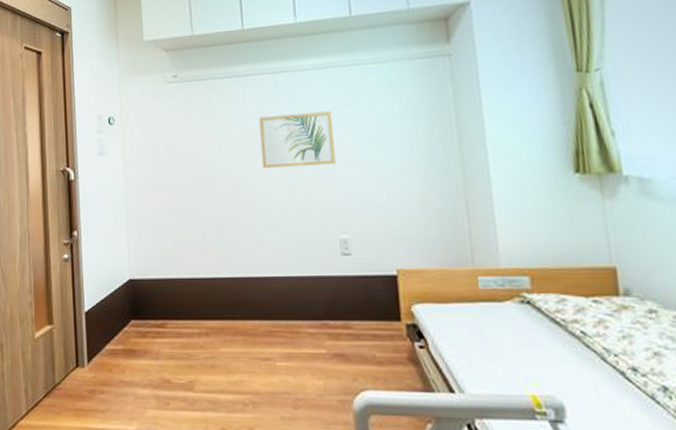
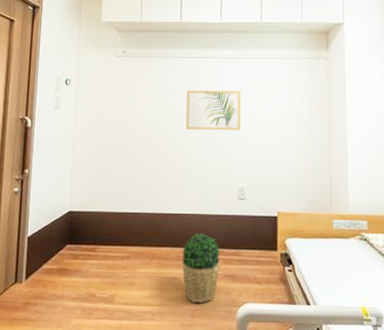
potted plant: none [274,301,326,390] -> present [181,233,221,303]

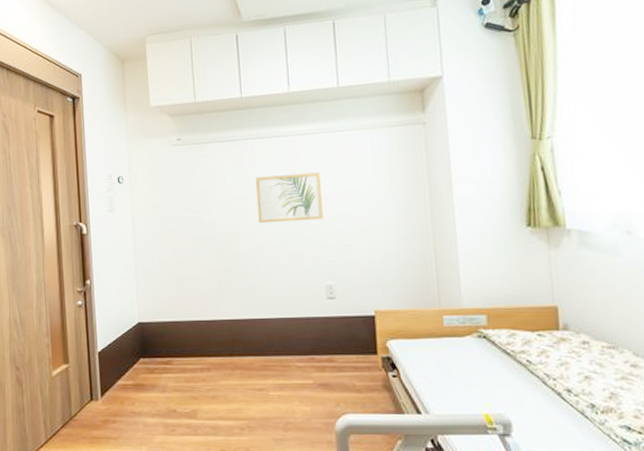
potted plant: present [181,233,221,303] -> none [267,339,313,415]

